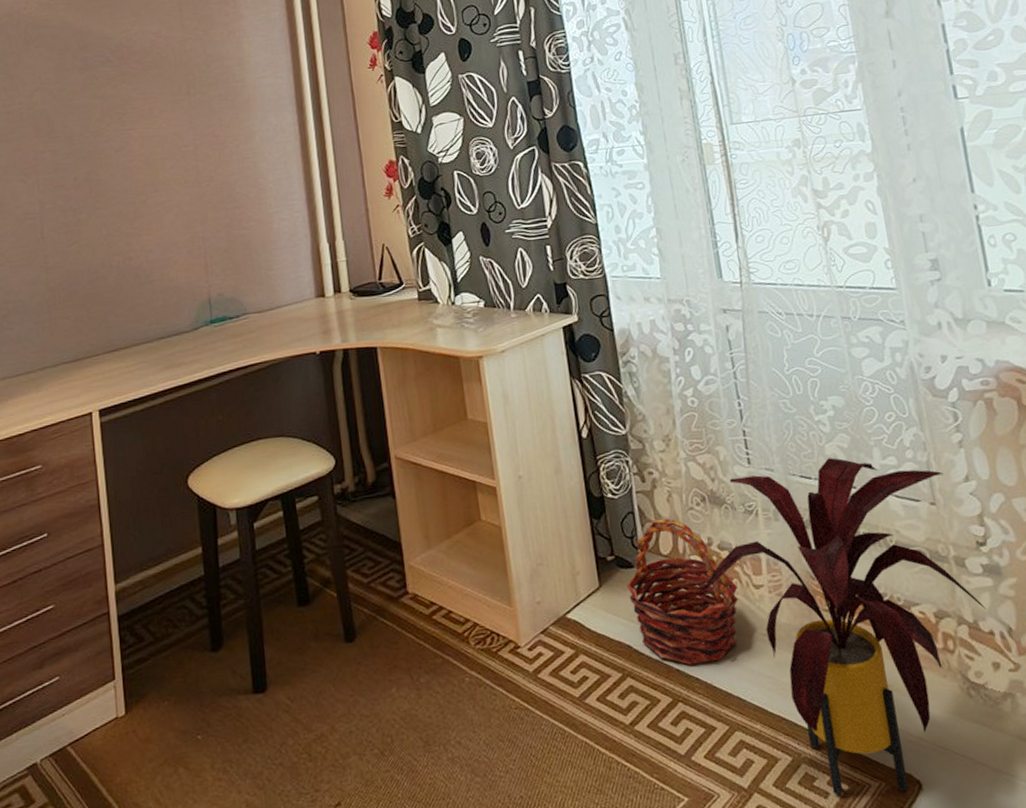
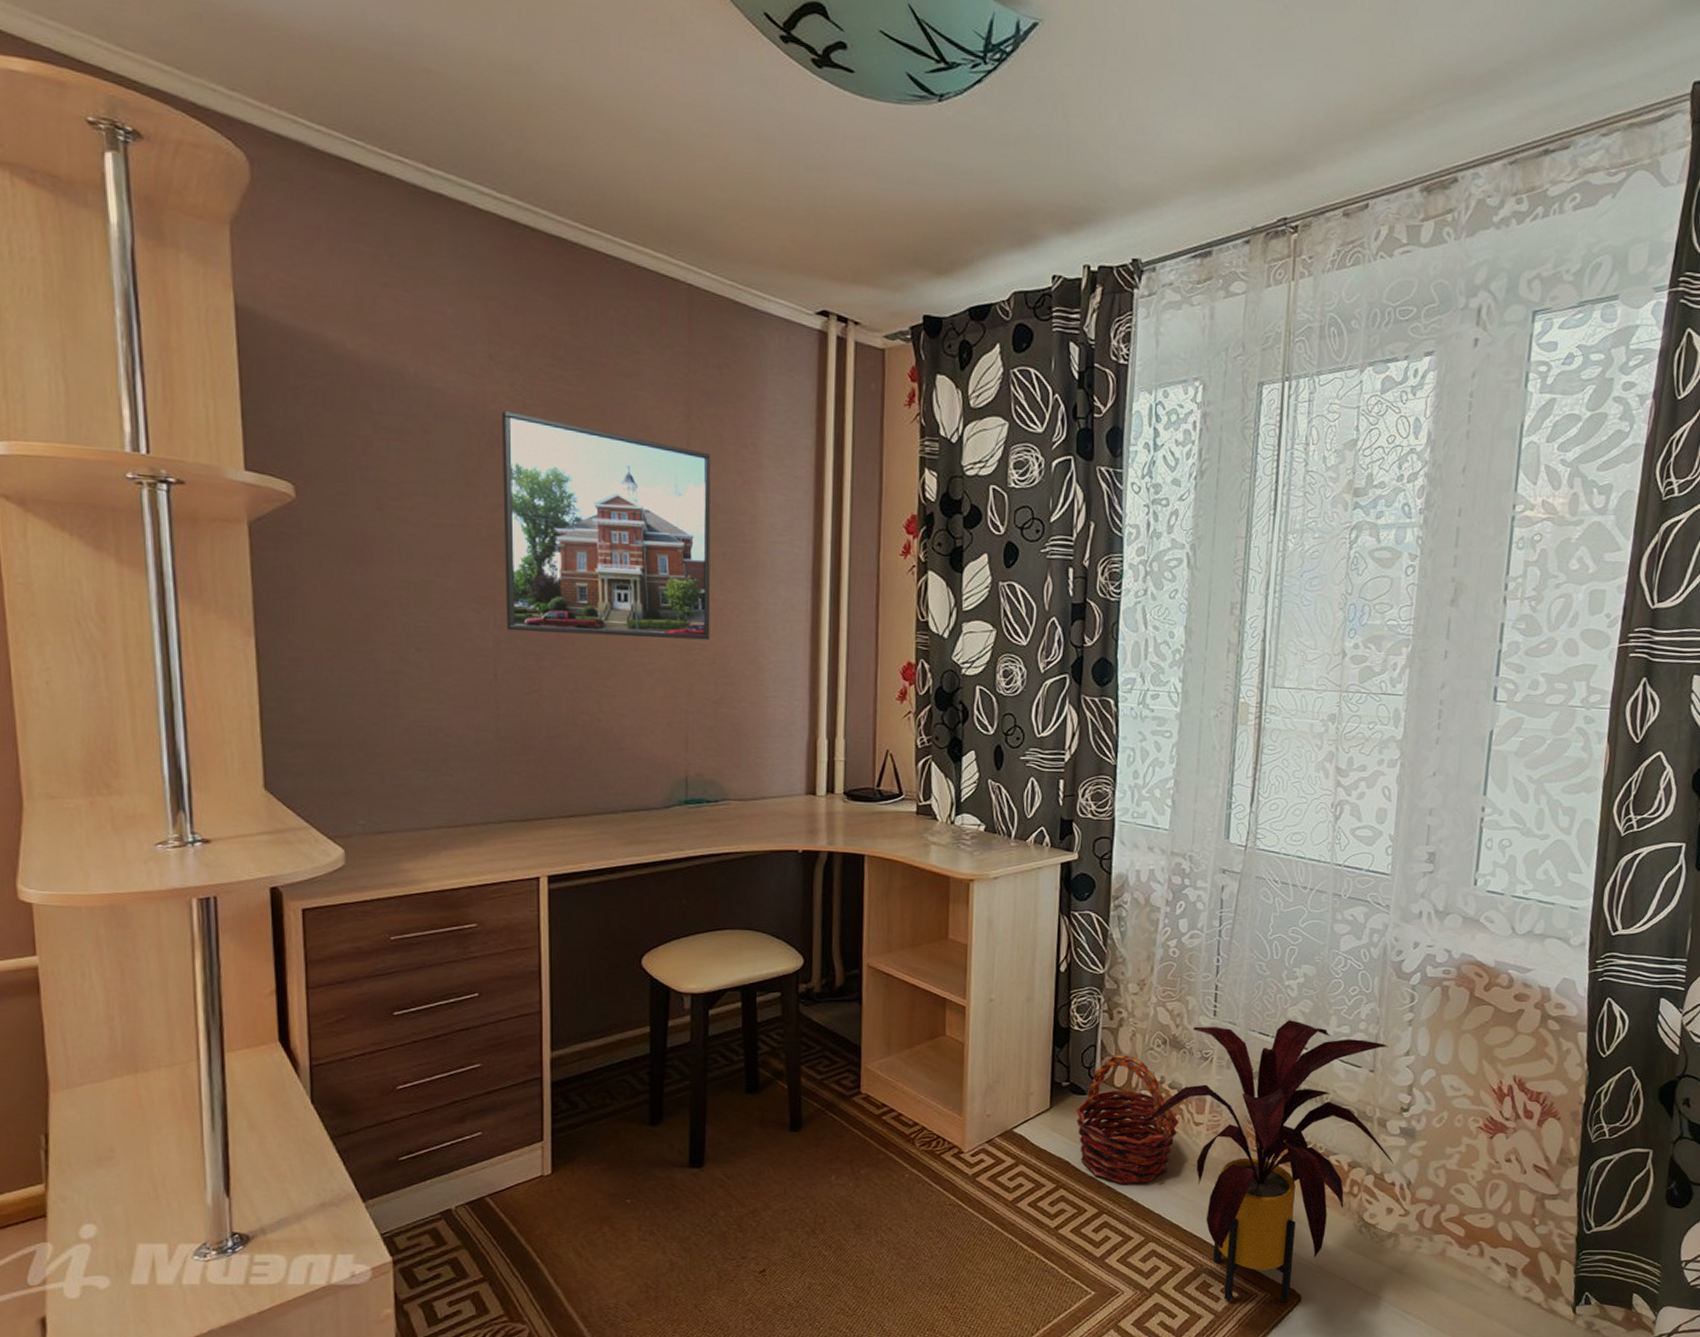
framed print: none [32,12,216,193] -> present [501,409,711,640]

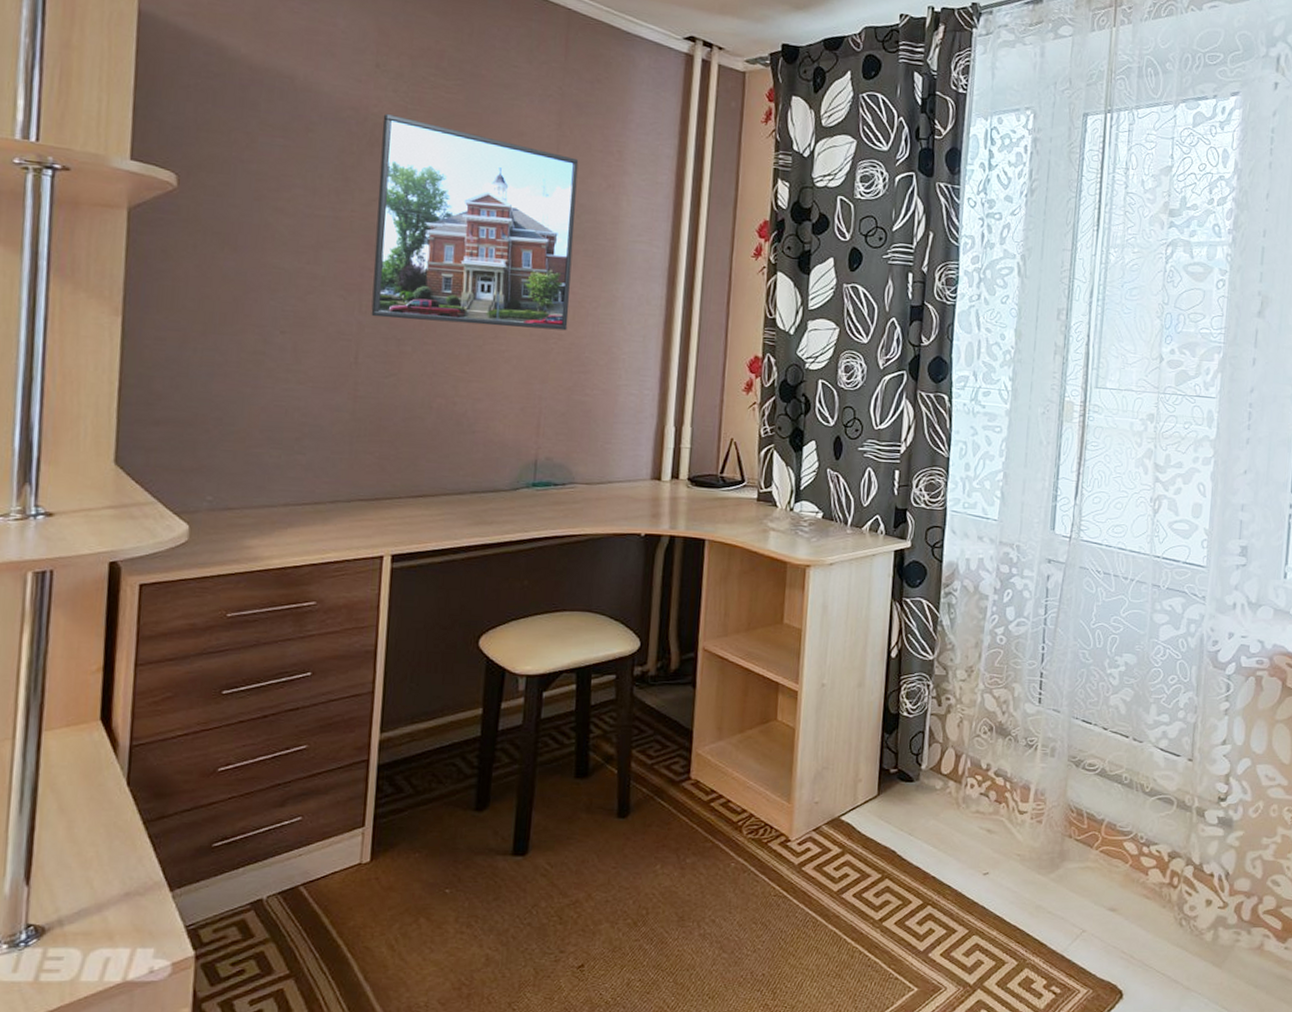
basket: present [1075,1055,1179,1184] -> none [902,741,1004,874]
house plant: present [1143,1020,1395,1303] -> none [969,708,1213,1000]

